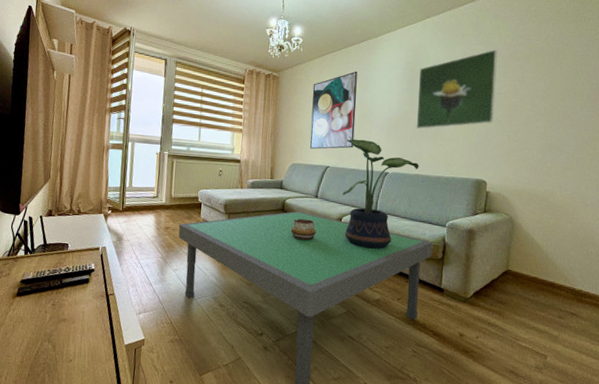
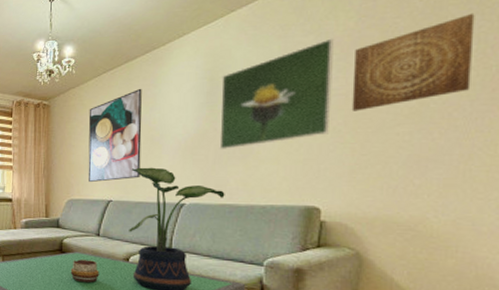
wall art: none [508,44,584,108] -> present [351,12,475,112]

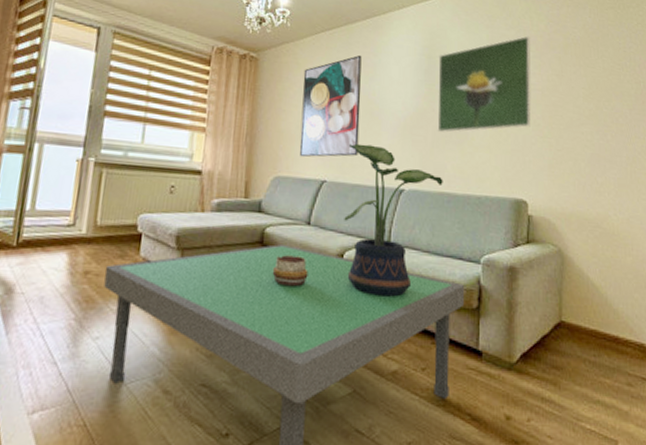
wall art: present [351,12,475,112] -> none [546,35,629,108]

